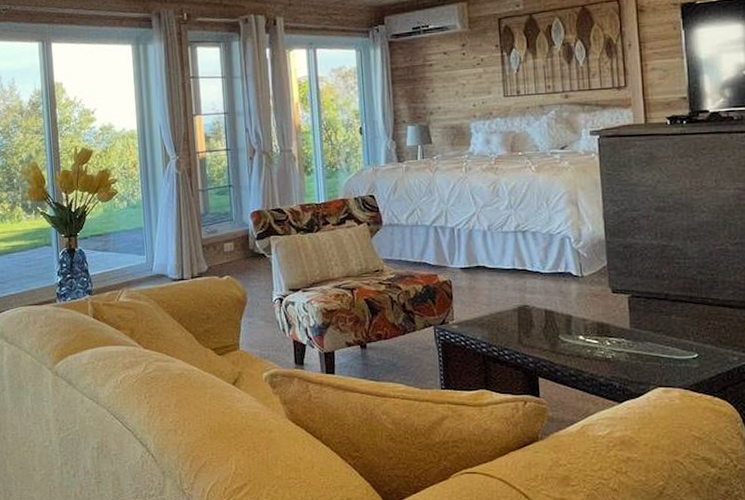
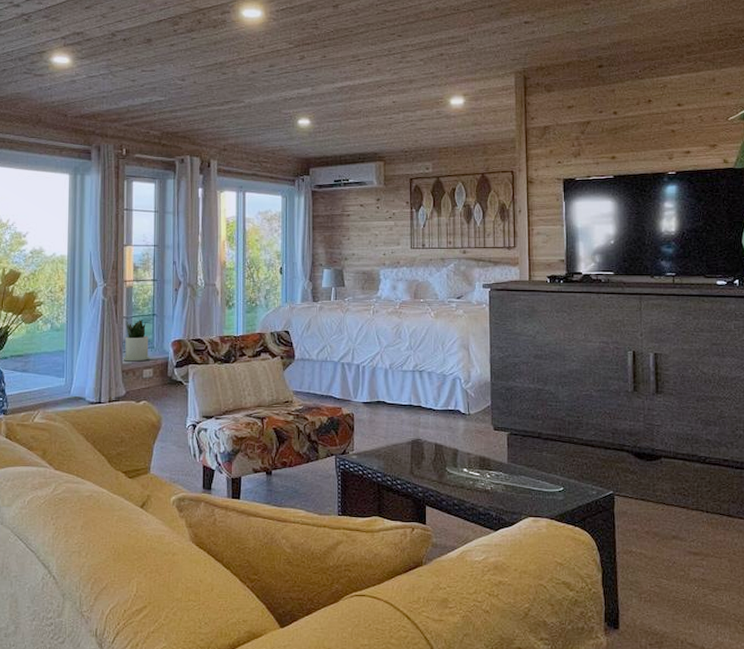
planter: none [202,192,231,236] -> present [123,320,151,362]

